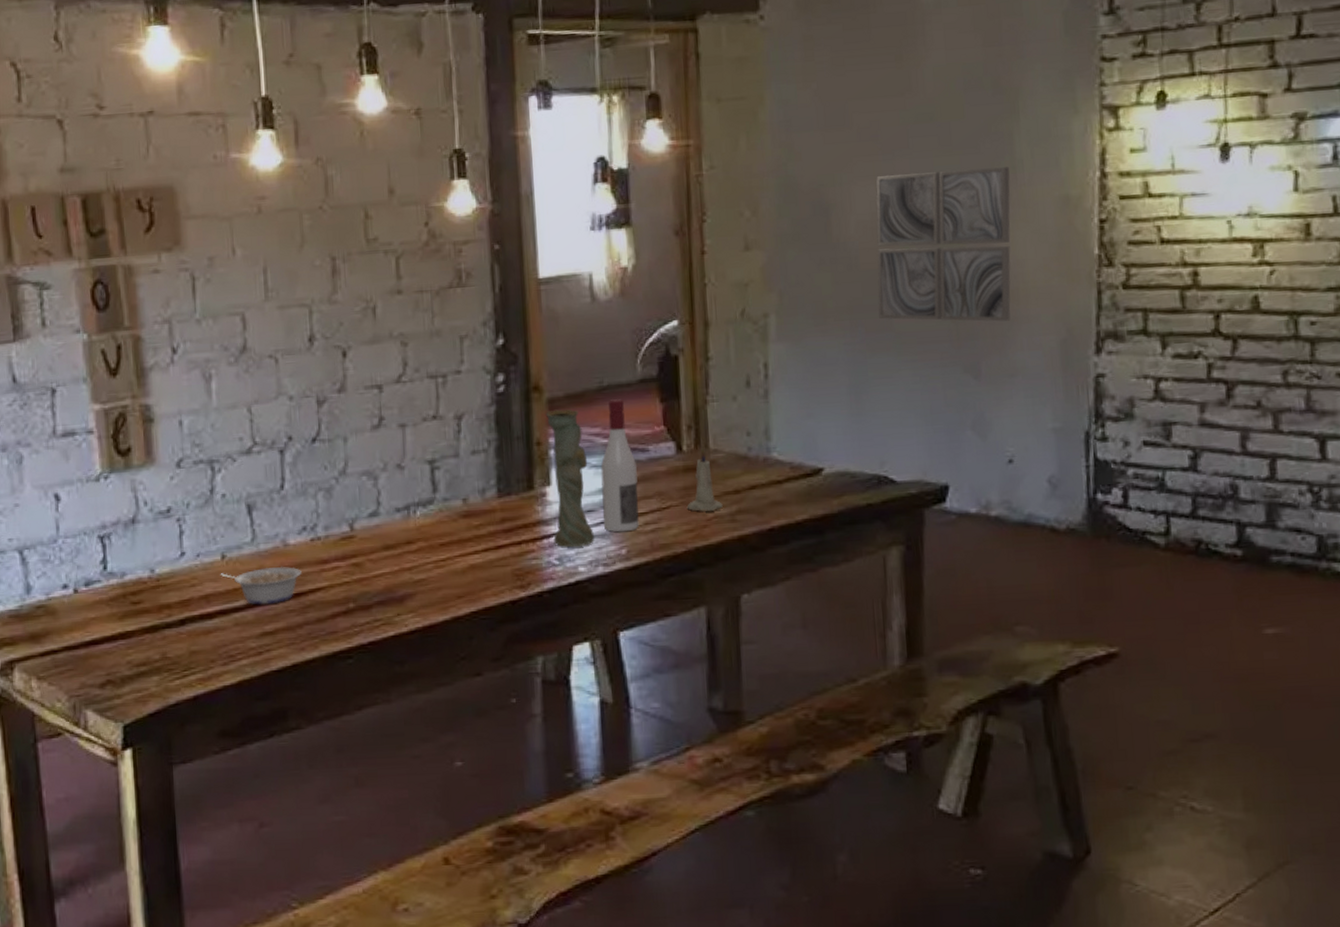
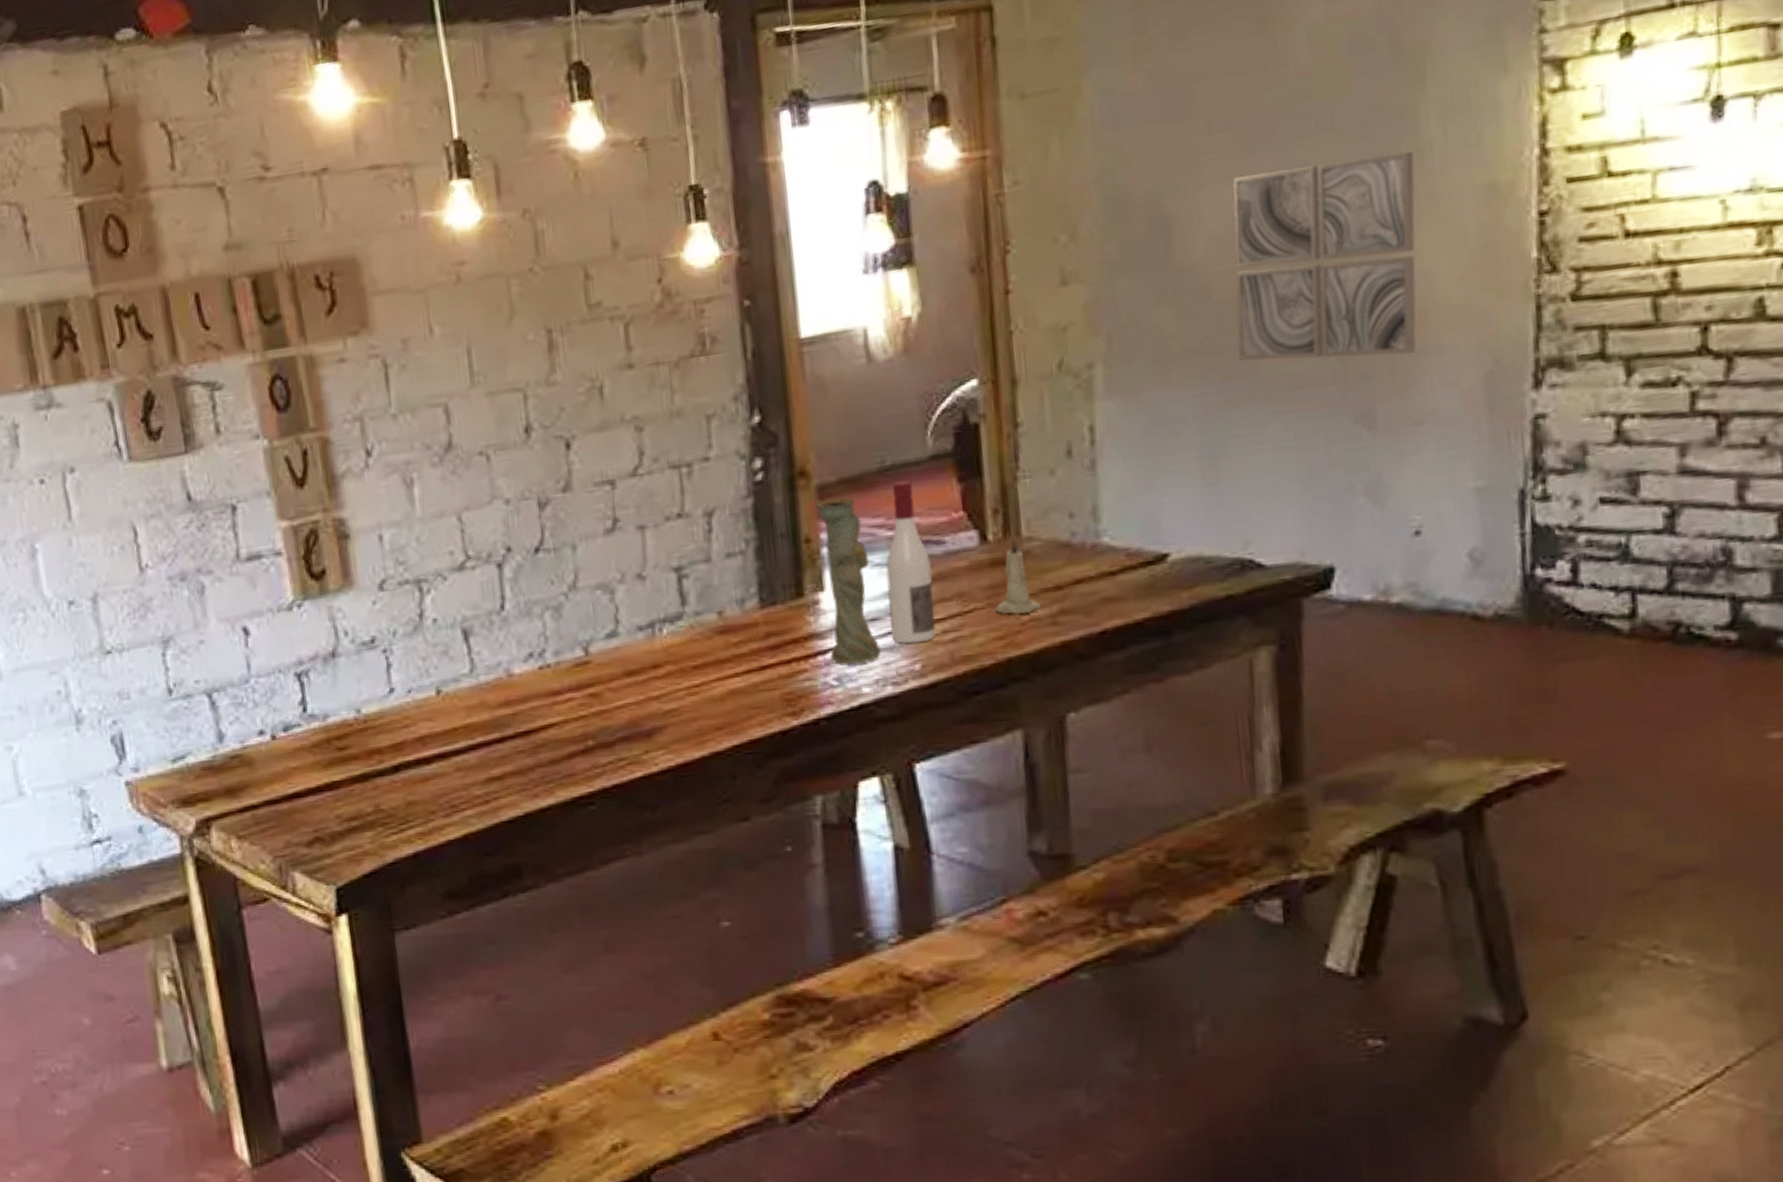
legume: present [220,566,302,605] -> none [436,700,530,746]

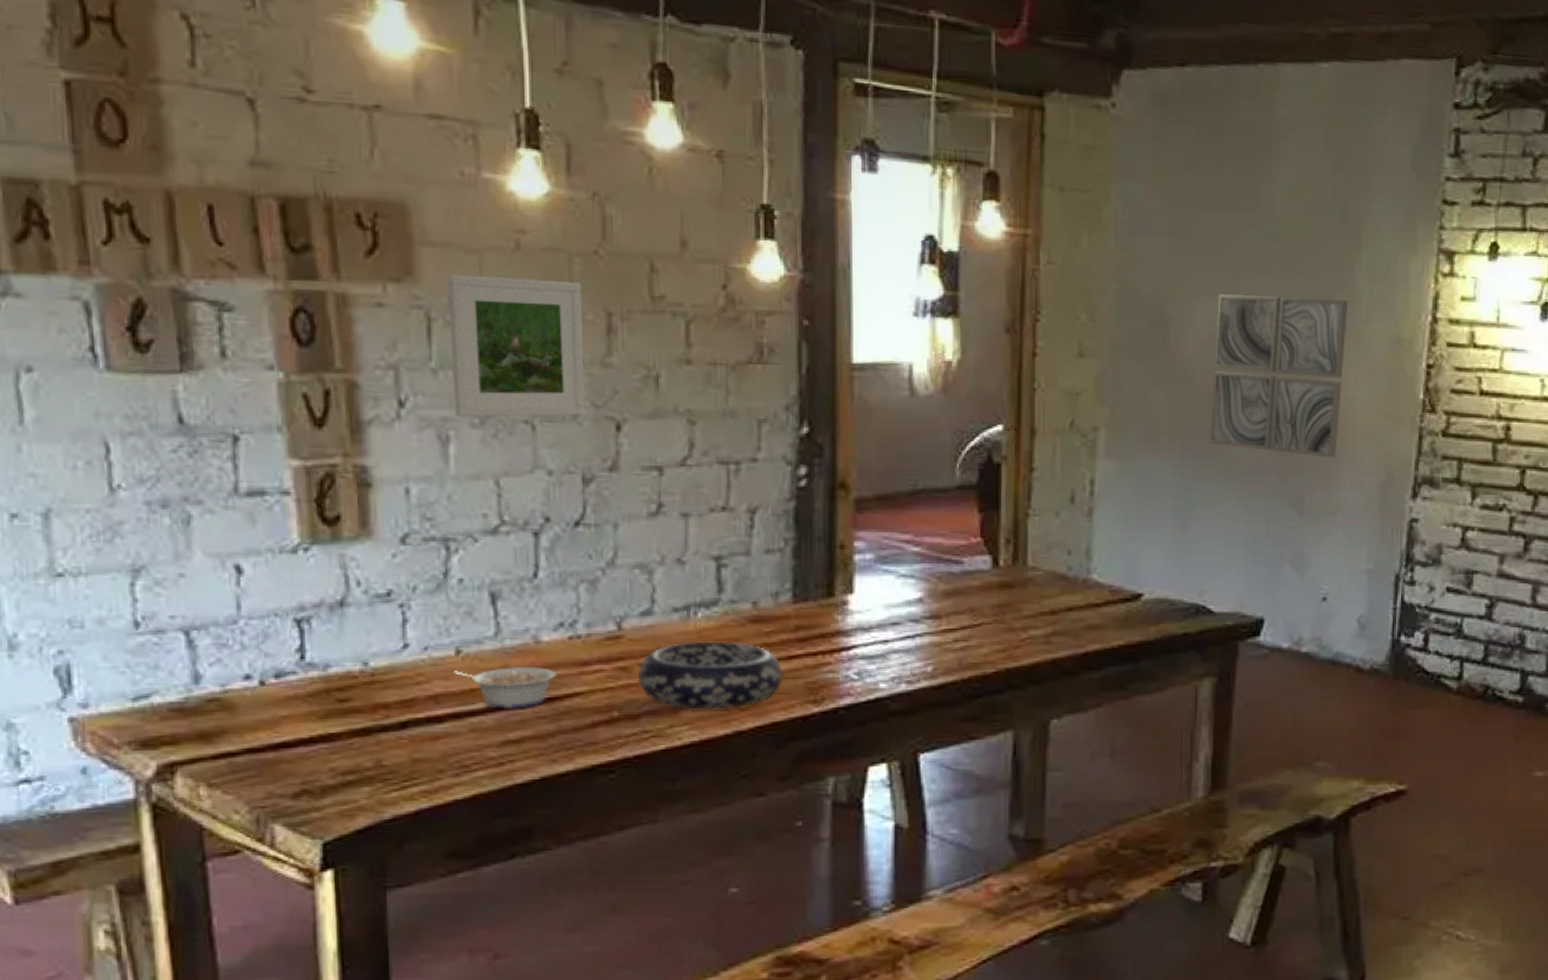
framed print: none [398,304,535,458] -> present [448,274,585,418]
legume: none [436,700,530,746] -> present [453,666,556,709]
decorative bowl: none [608,656,757,733] -> present [637,641,783,710]
vase: present [814,497,881,664] -> none [851,510,898,661]
wine bottle: present [885,481,936,644] -> none [908,505,949,648]
candle: present [995,536,1041,614] -> none [999,564,1038,631]

